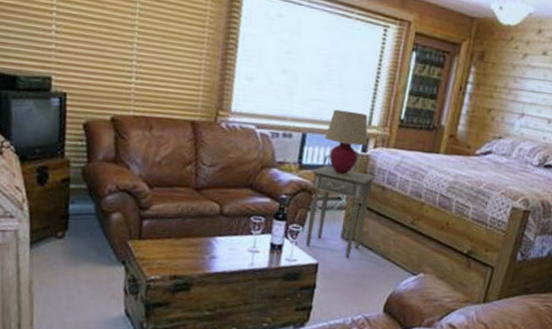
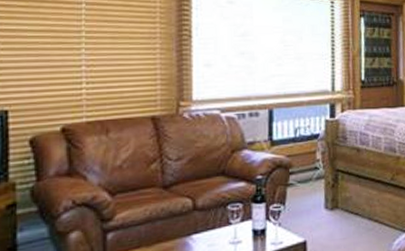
side table: present [305,165,376,258] -> none [283,137,349,229]
table lamp: present [324,109,368,175] -> none [291,80,335,144]

